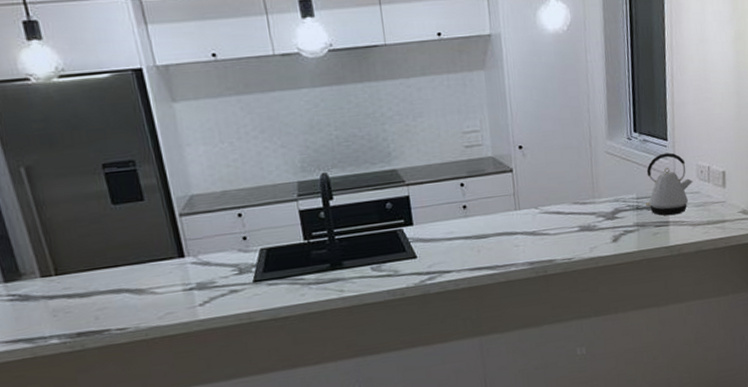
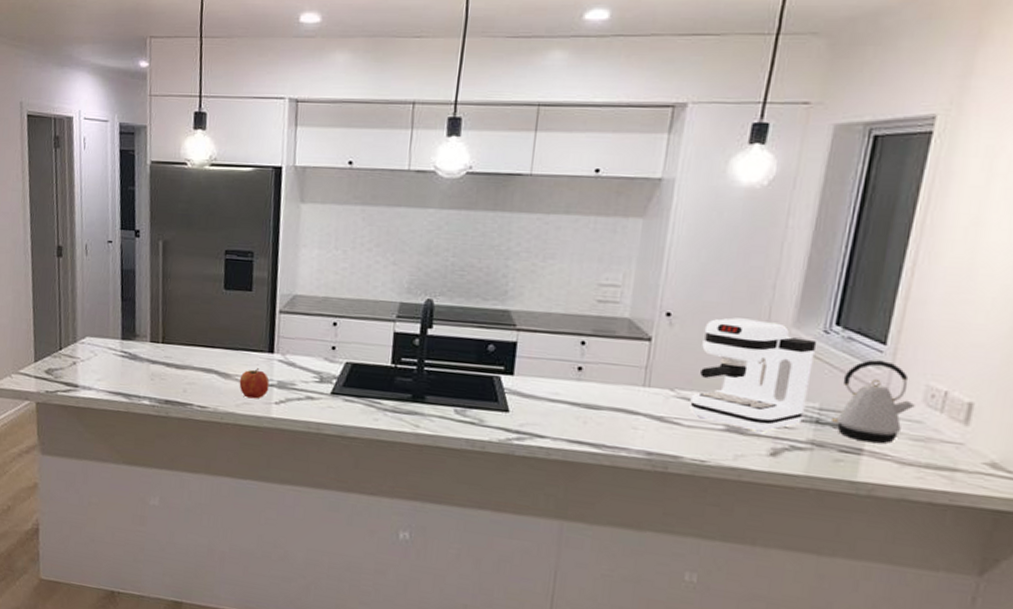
fruit: none [155,276,189,308] -> present [239,368,270,399]
coffee maker: none [548,138,628,227] -> present [689,317,818,434]

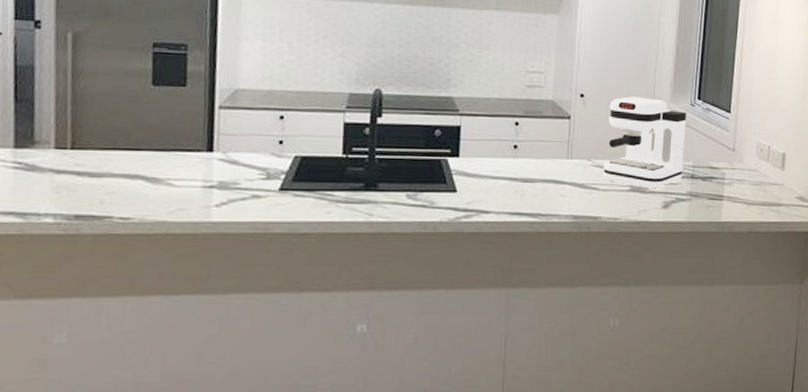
fruit: present [239,368,270,399] -> none [171,169,209,203]
kettle: present [830,359,915,444] -> none [701,125,752,190]

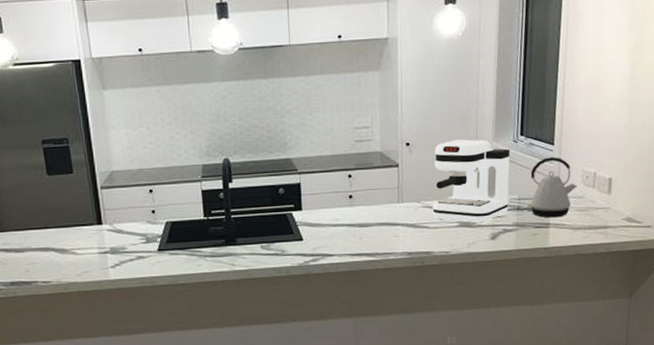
kettle: none [701,125,752,190] -> present [526,157,577,218]

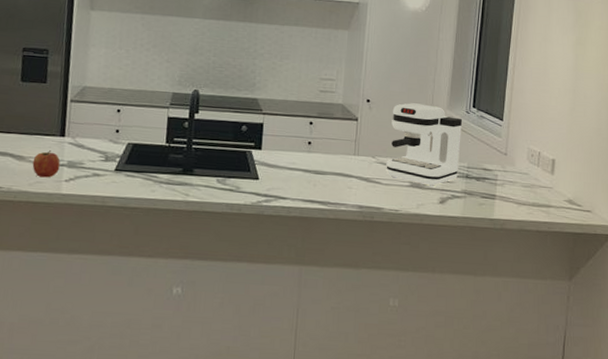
fruit: none [76,240,103,267] -> present [32,150,61,178]
kettle: present [526,157,577,218] -> none [475,131,523,191]

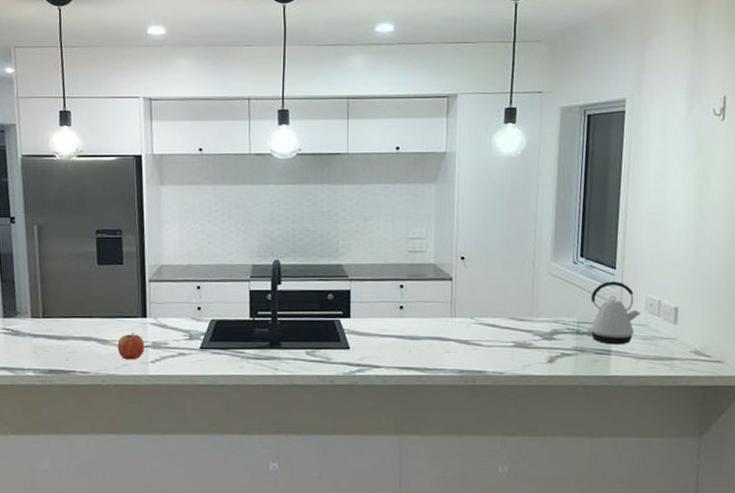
coffee maker: present [386,103,463,187] -> none [486,257,570,346]
kettle: none [475,131,523,191] -> present [586,281,641,345]

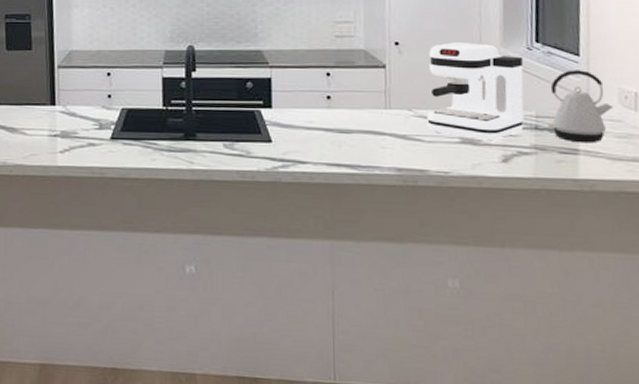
fruit: present [117,332,145,360] -> none [25,121,53,150]
coffee maker: none [486,257,570,346] -> present [427,42,524,143]

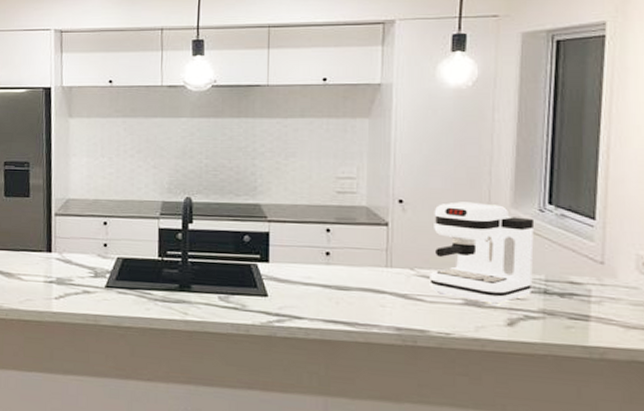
kettle: present [547,70,614,144] -> none [556,233,630,310]

